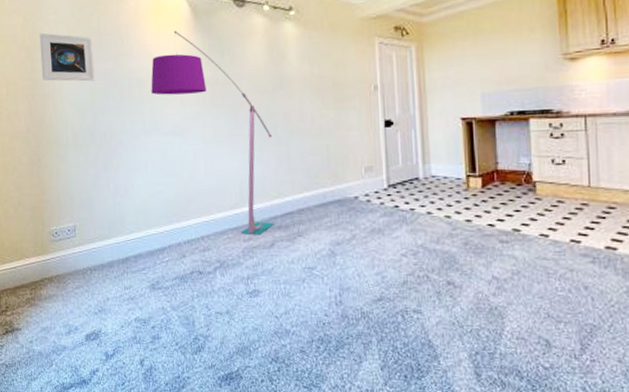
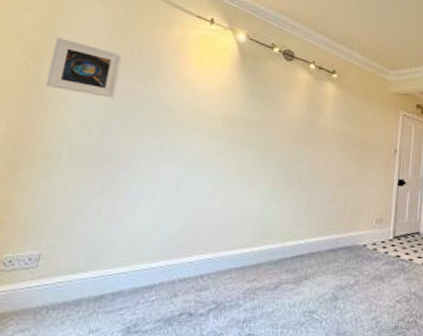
floor lamp: present [151,30,274,236] -> none [178,67,297,277]

